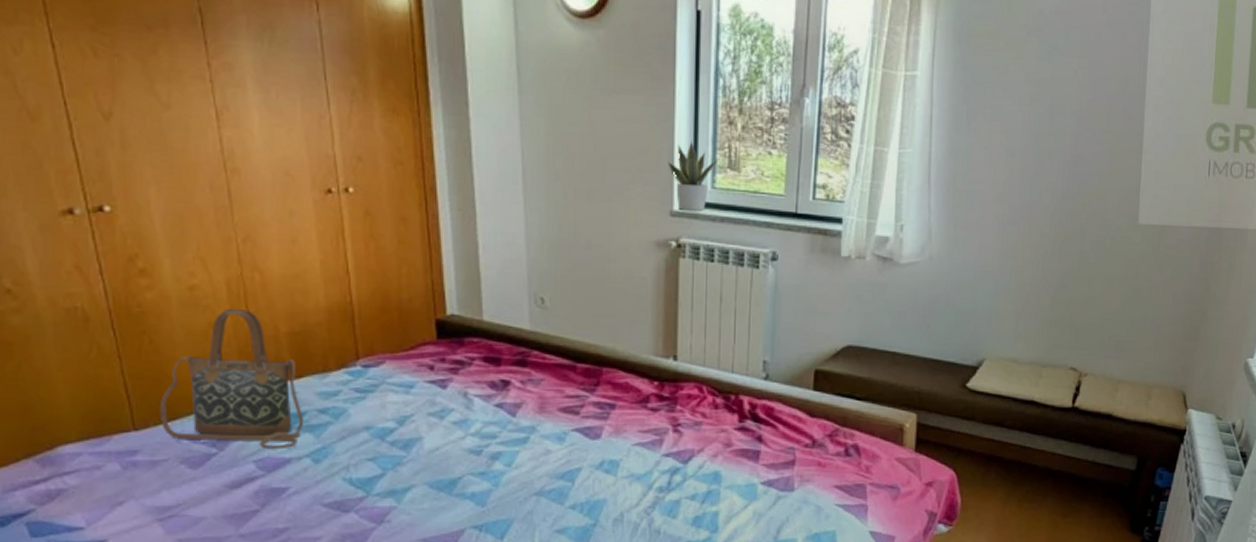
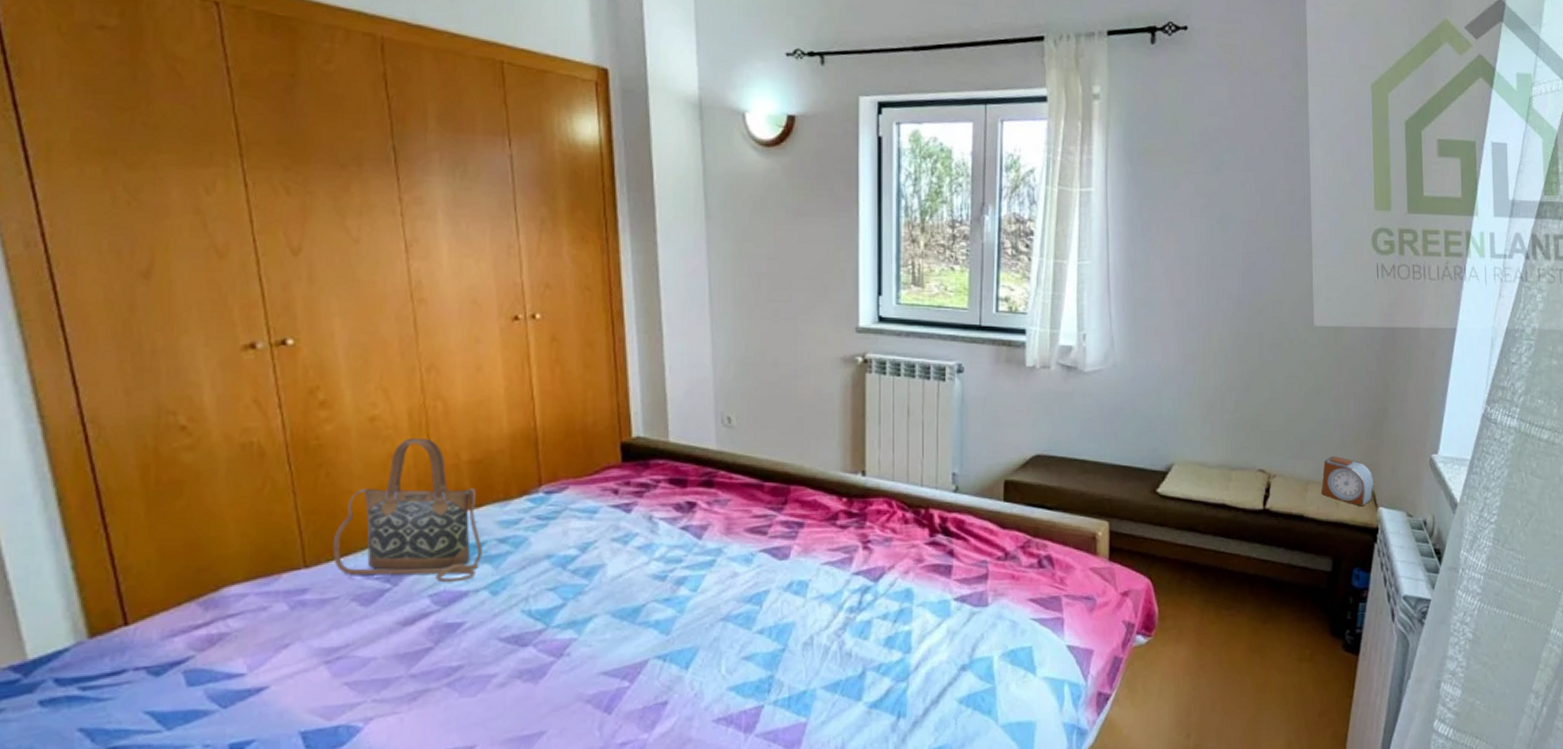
potted plant: present [667,141,717,212] -> none [852,259,901,328]
alarm clock: none [1132,357,1186,408] -> present [1321,456,1374,507]

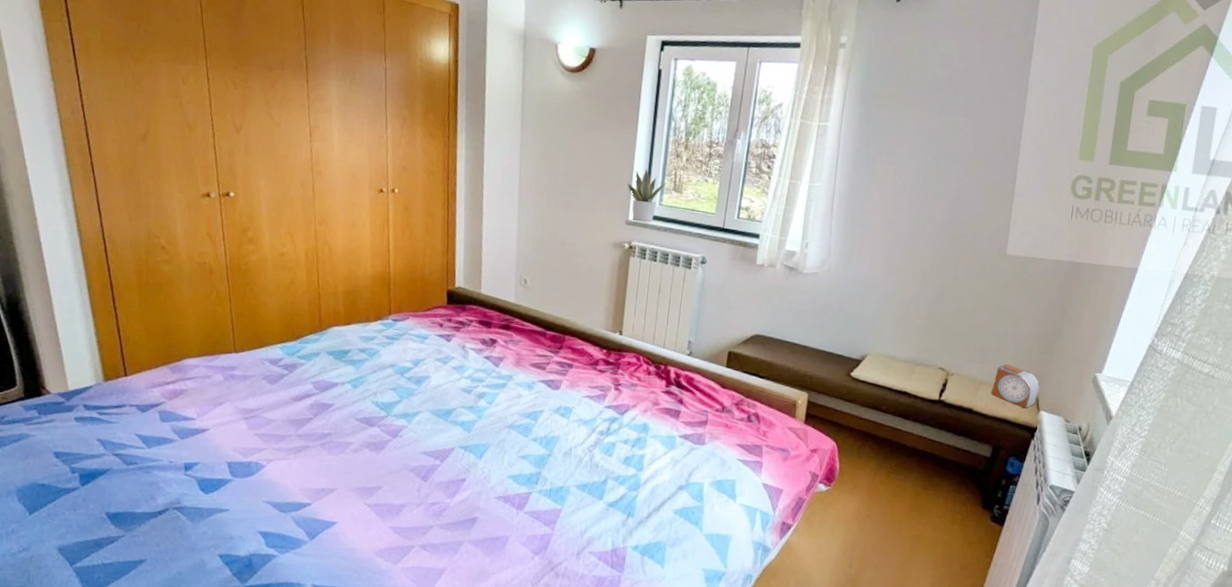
handbag: present [332,437,483,583] -> none [252,270,349,376]
potted plant: none [852,259,901,328] -> present [627,168,665,223]

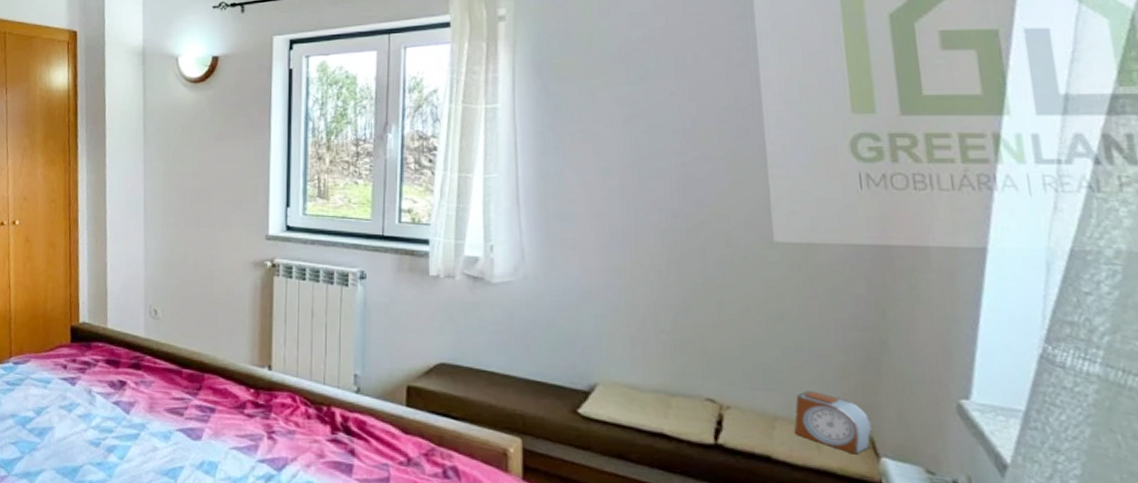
potted plant: present [627,168,665,223] -> none [264,175,308,236]

